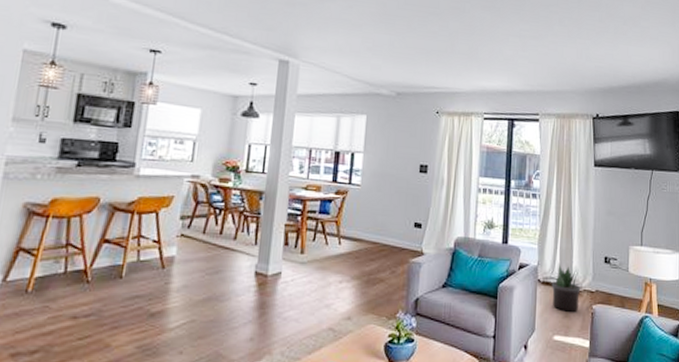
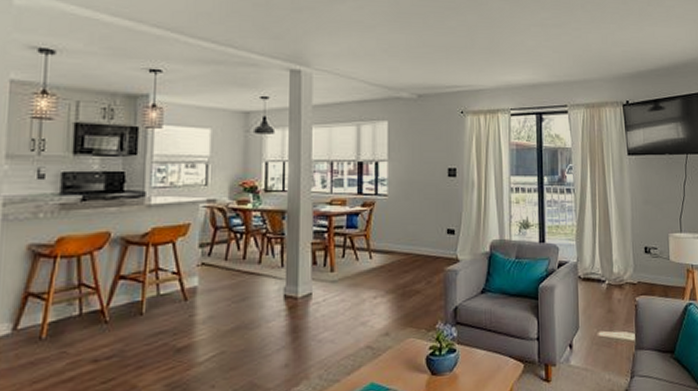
planter: present [551,263,581,312] -> none [592,258,623,307]

